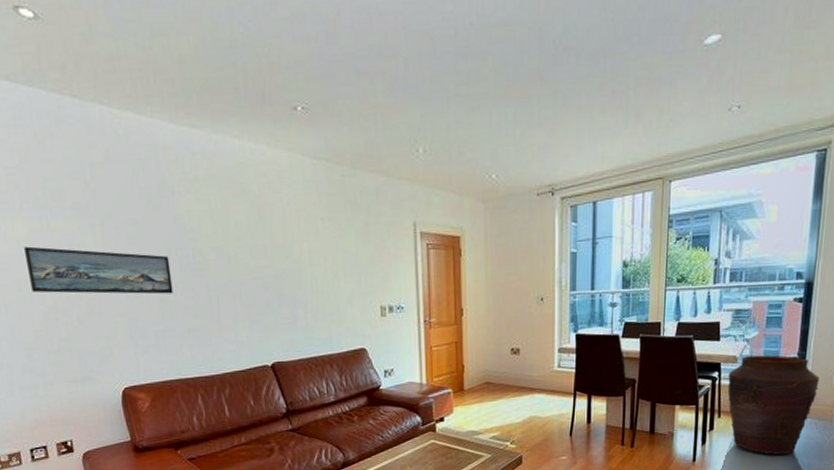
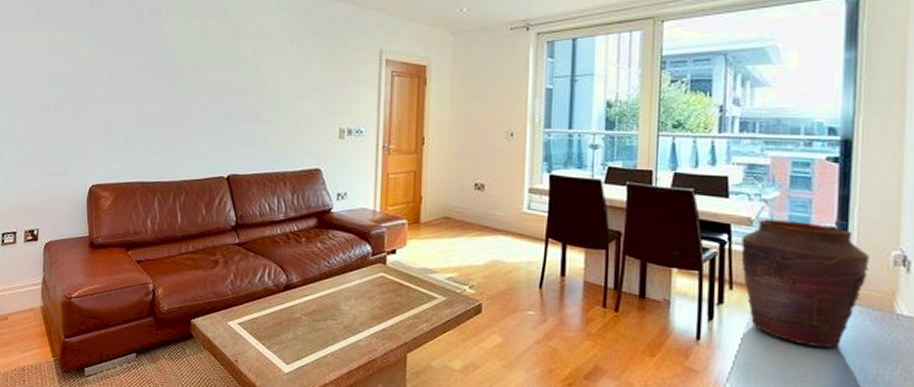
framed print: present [24,246,174,294] -> none [32,53,150,102]

